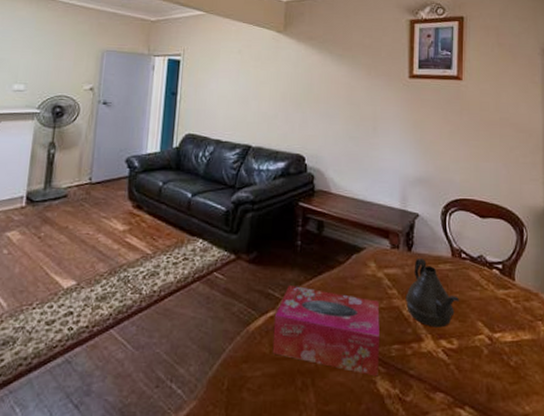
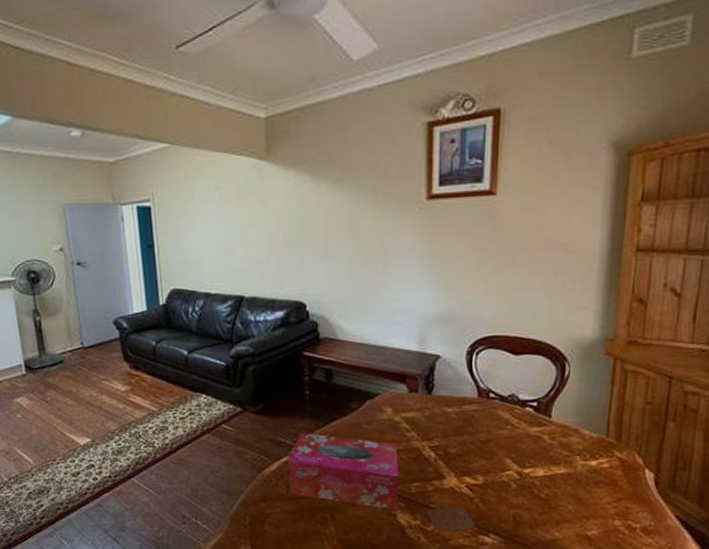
teapot: present [405,258,460,328] -> none [425,400,487,466]
coaster: none [405,375,451,403] -> present [426,508,475,531]

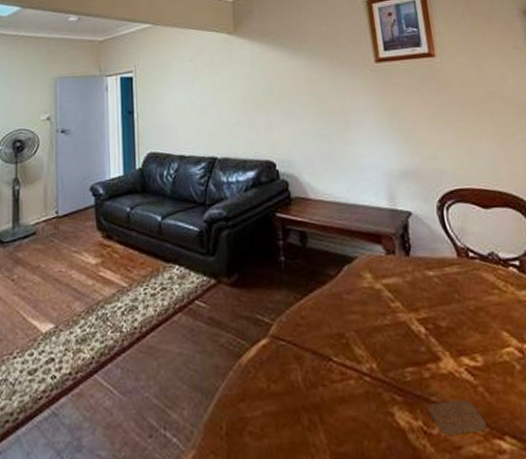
tissue box: present [288,433,398,511] -> none [267,308,395,408]

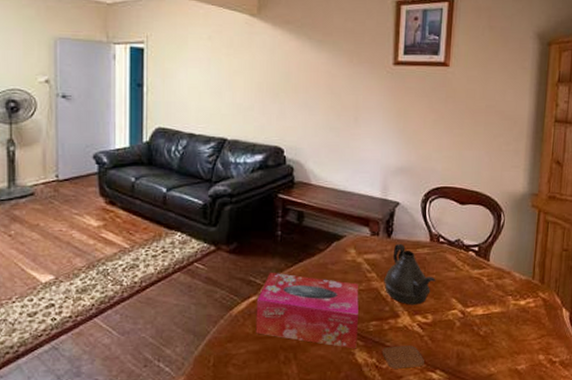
tissue box: none [267,308,395,408] -> present [255,273,359,349]
teapot: none [411,262,477,343] -> present [384,243,436,305]

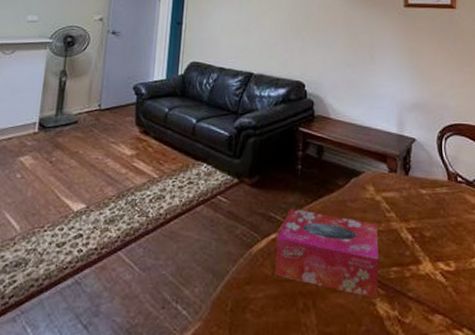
coaster: present [382,345,424,369] -> none [404,297,450,325]
teapot: present [384,243,436,305] -> none [403,181,457,250]

